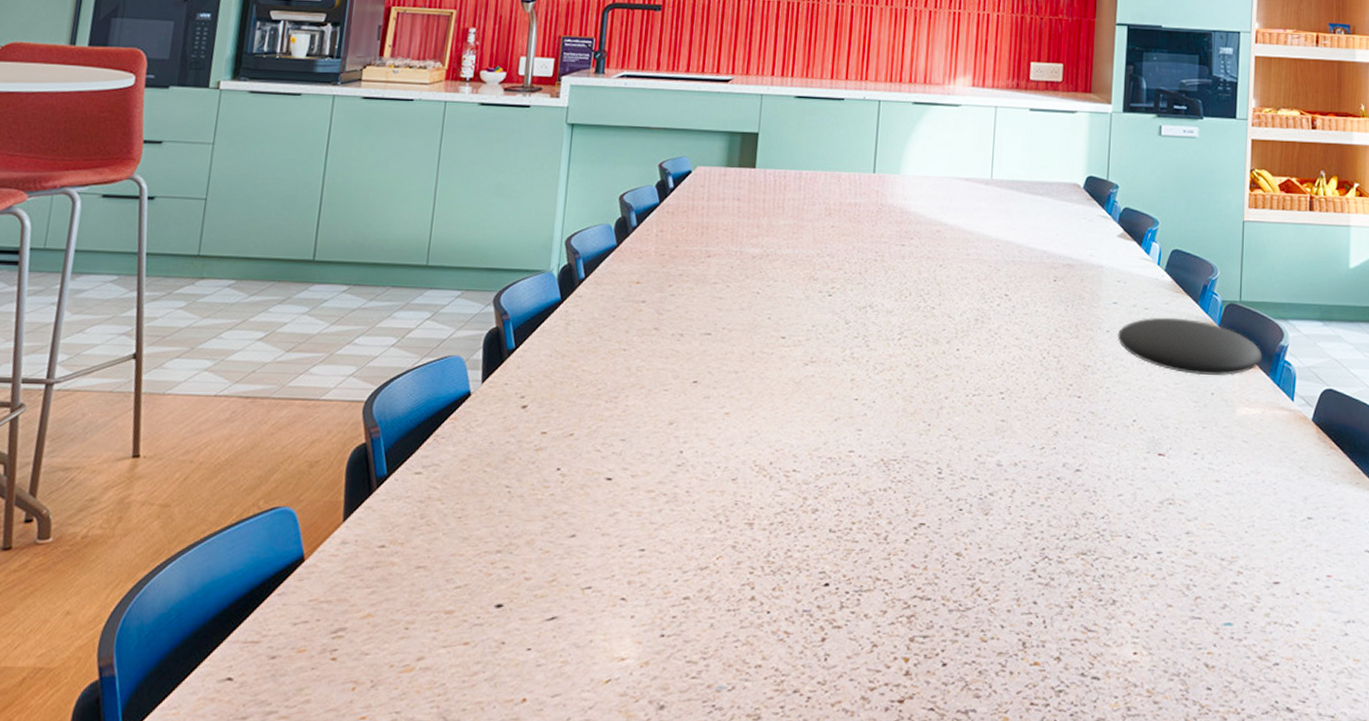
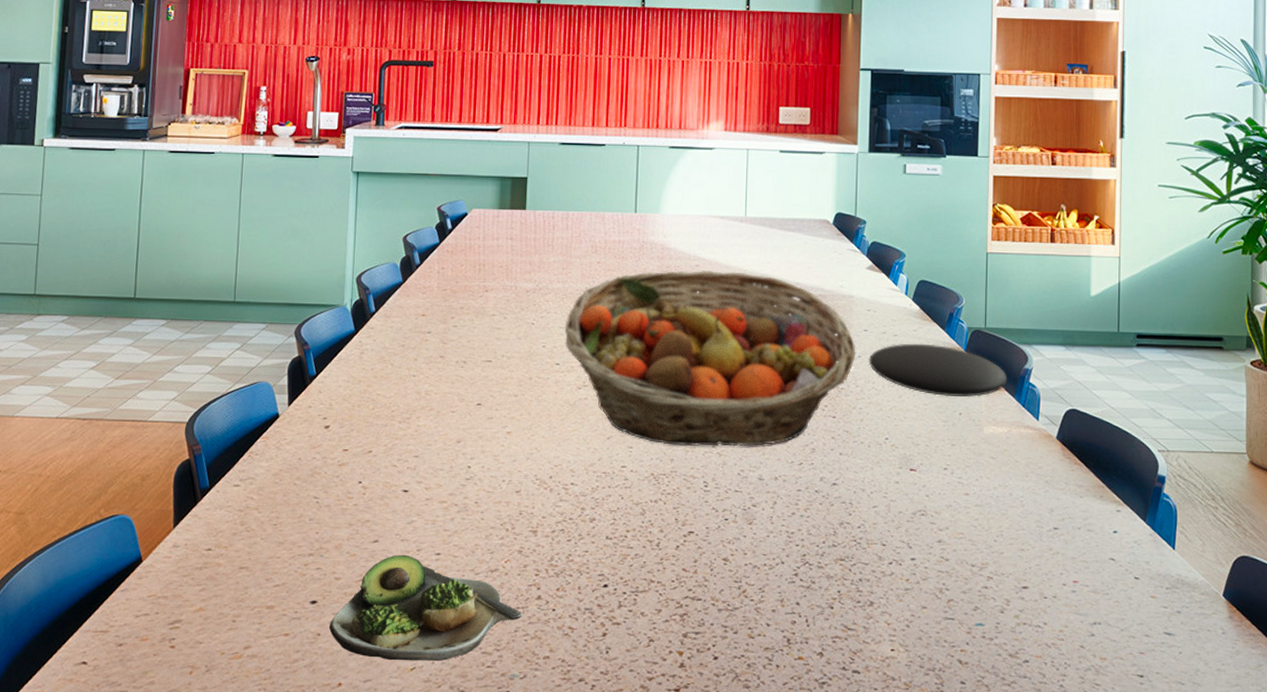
salad plate: none [515,550,733,672] -> present [329,554,522,661]
fruit basket: none [792,236,1104,429] -> present [565,270,856,447]

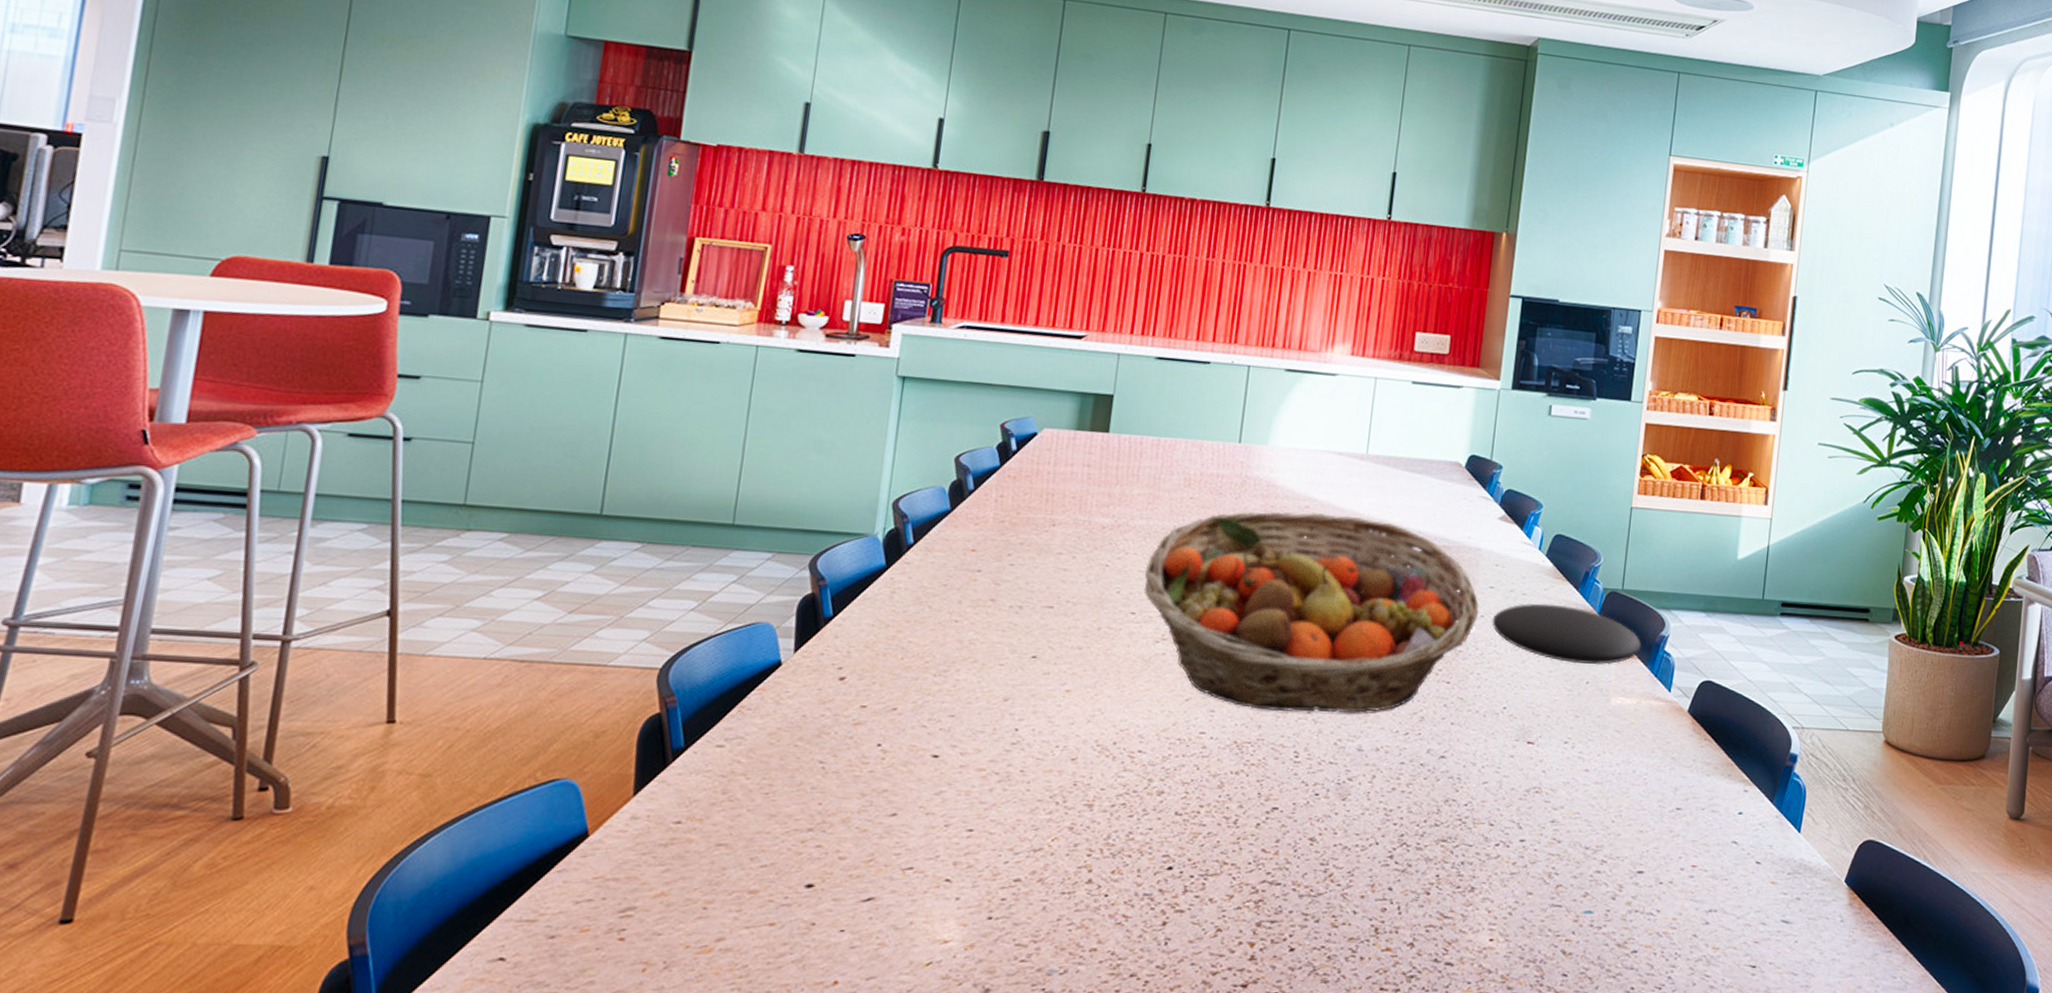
salad plate: present [329,554,522,661] -> none [827,830,1068,955]

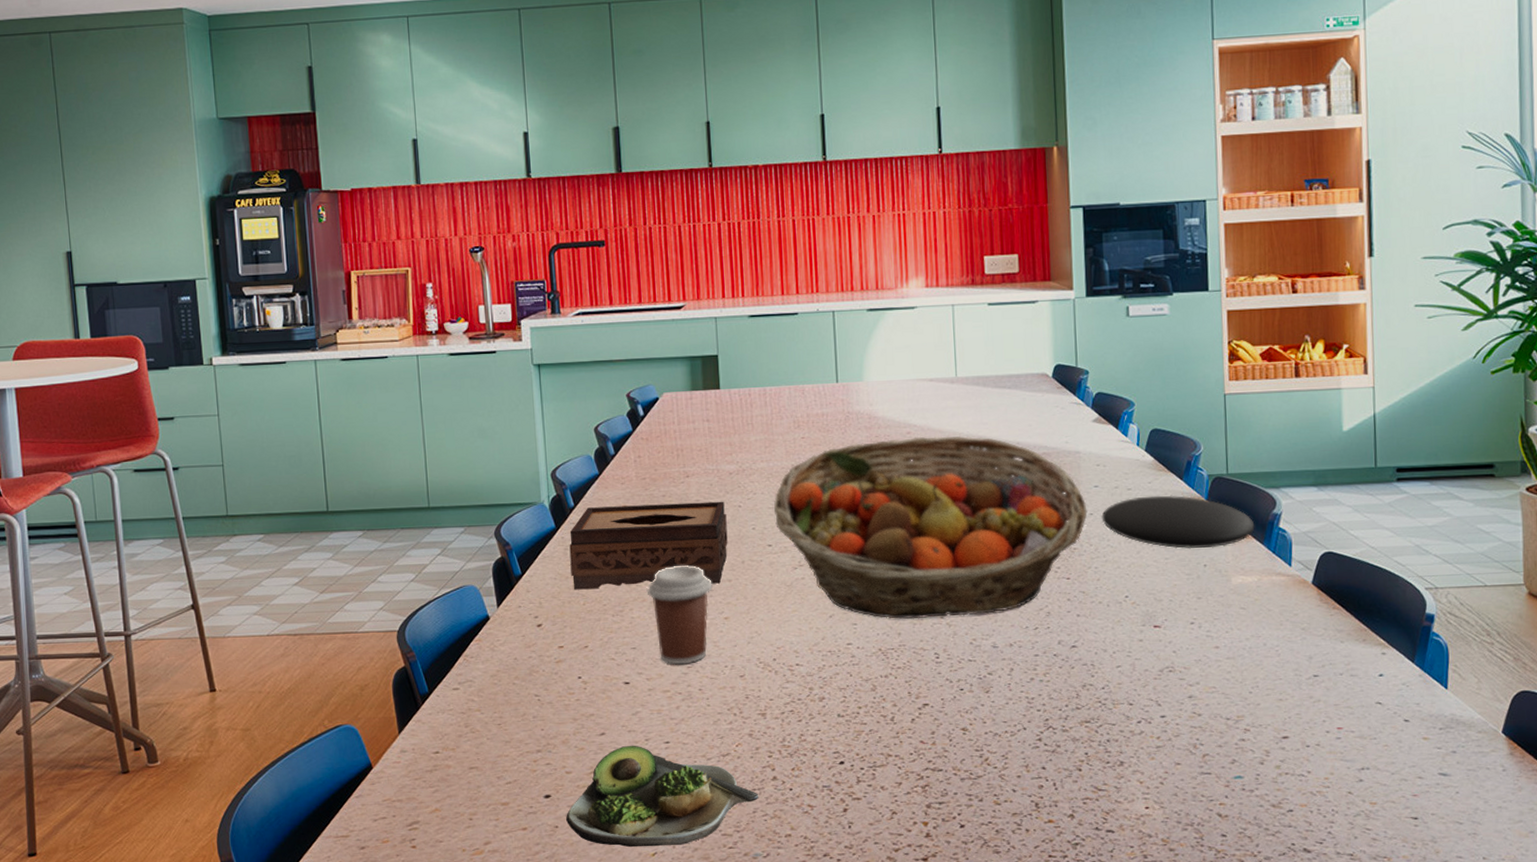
salad plate: none [827,830,1068,955] -> present [566,745,759,847]
tissue box: none [892,547,1091,650] -> present [569,501,728,590]
coffee cup: none [980,625,1058,740] -> present [646,565,712,665]

